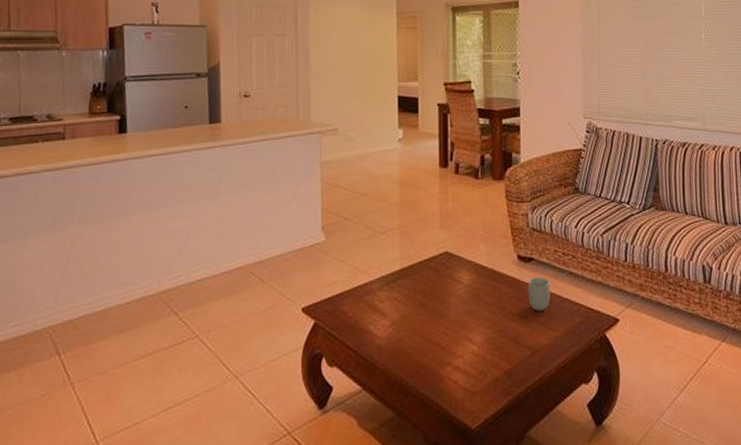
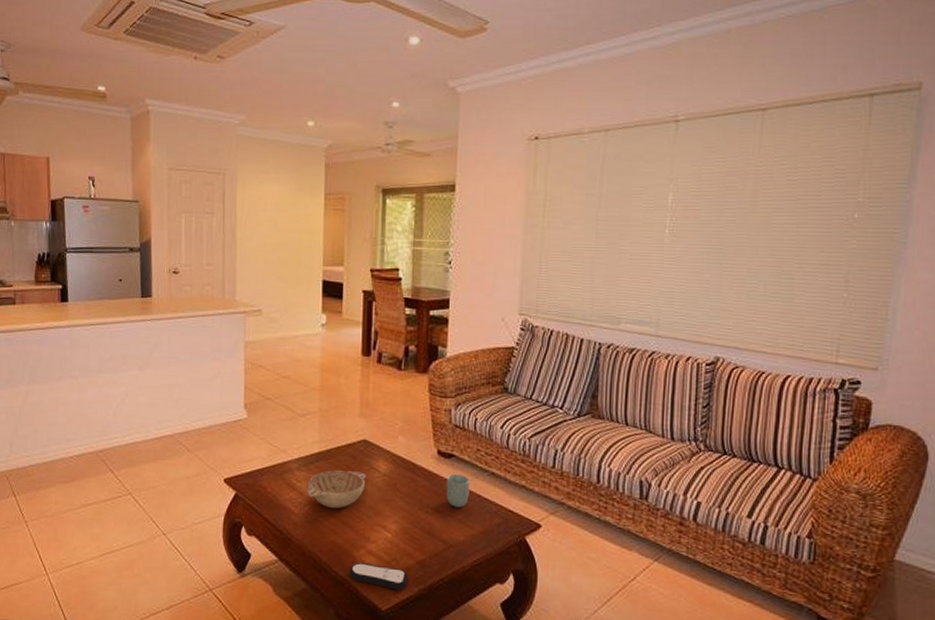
decorative bowl: none [390,285,449,327] -> present [307,470,366,509]
remote control: none [437,380,497,405] -> present [349,562,409,590]

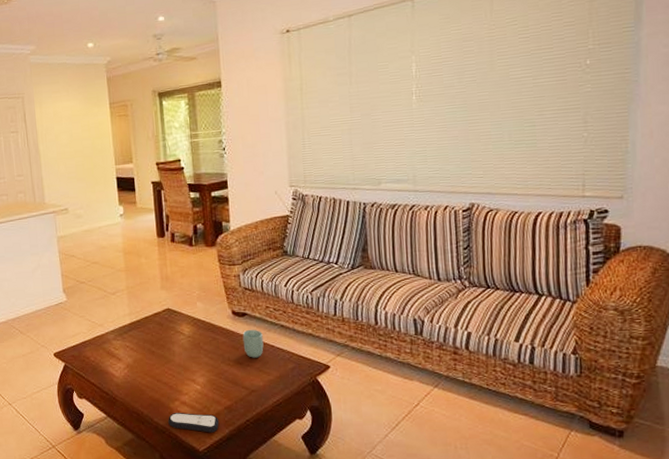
decorative bowl: present [307,470,366,509] -> none [124,336,174,370]

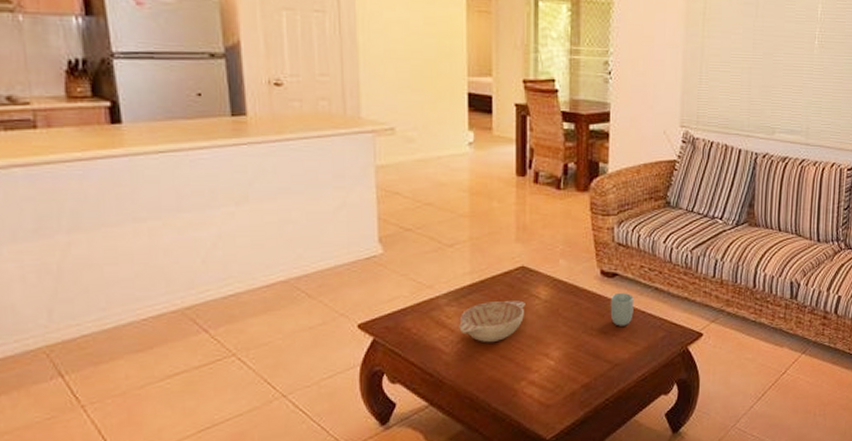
decorative bowl: none [124,336,174,370] -> present [459,300,525,343]
remote control: present [168,412,220,433] -> none [510,394,574,417]

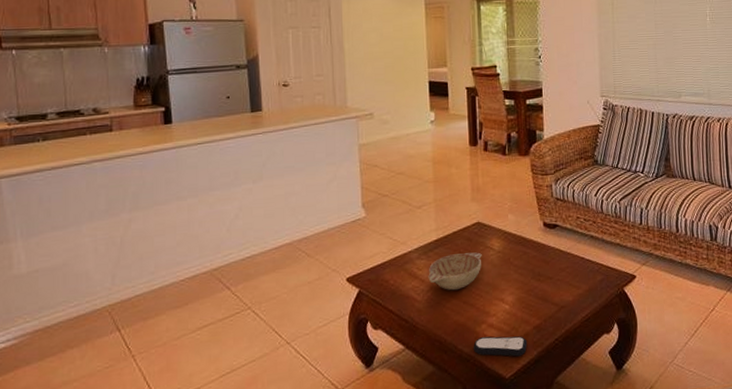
remote control: none [510,394,574,417] -> present [473,336,528,357]
cup: present [610,292,634,326] -> none [553,241,574,272]

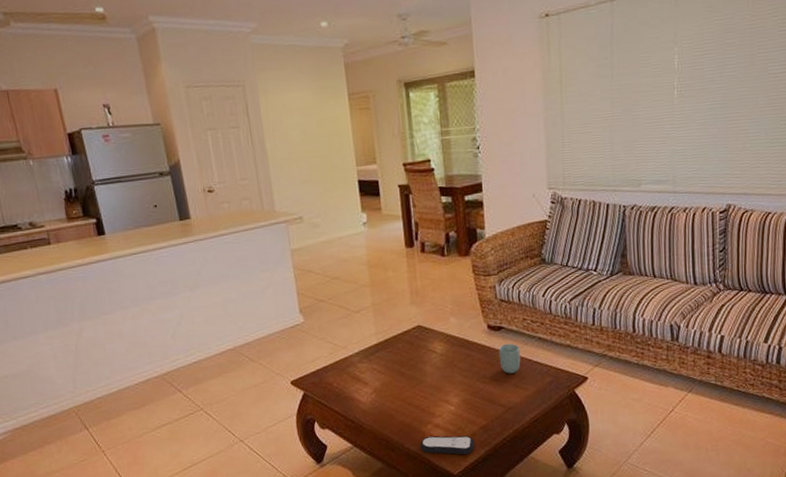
decorative bowl: present [428,252,482,291] -> none [371,355,425,393]
cup: none [553,241,574,272] -> present [498,343,521,374]

